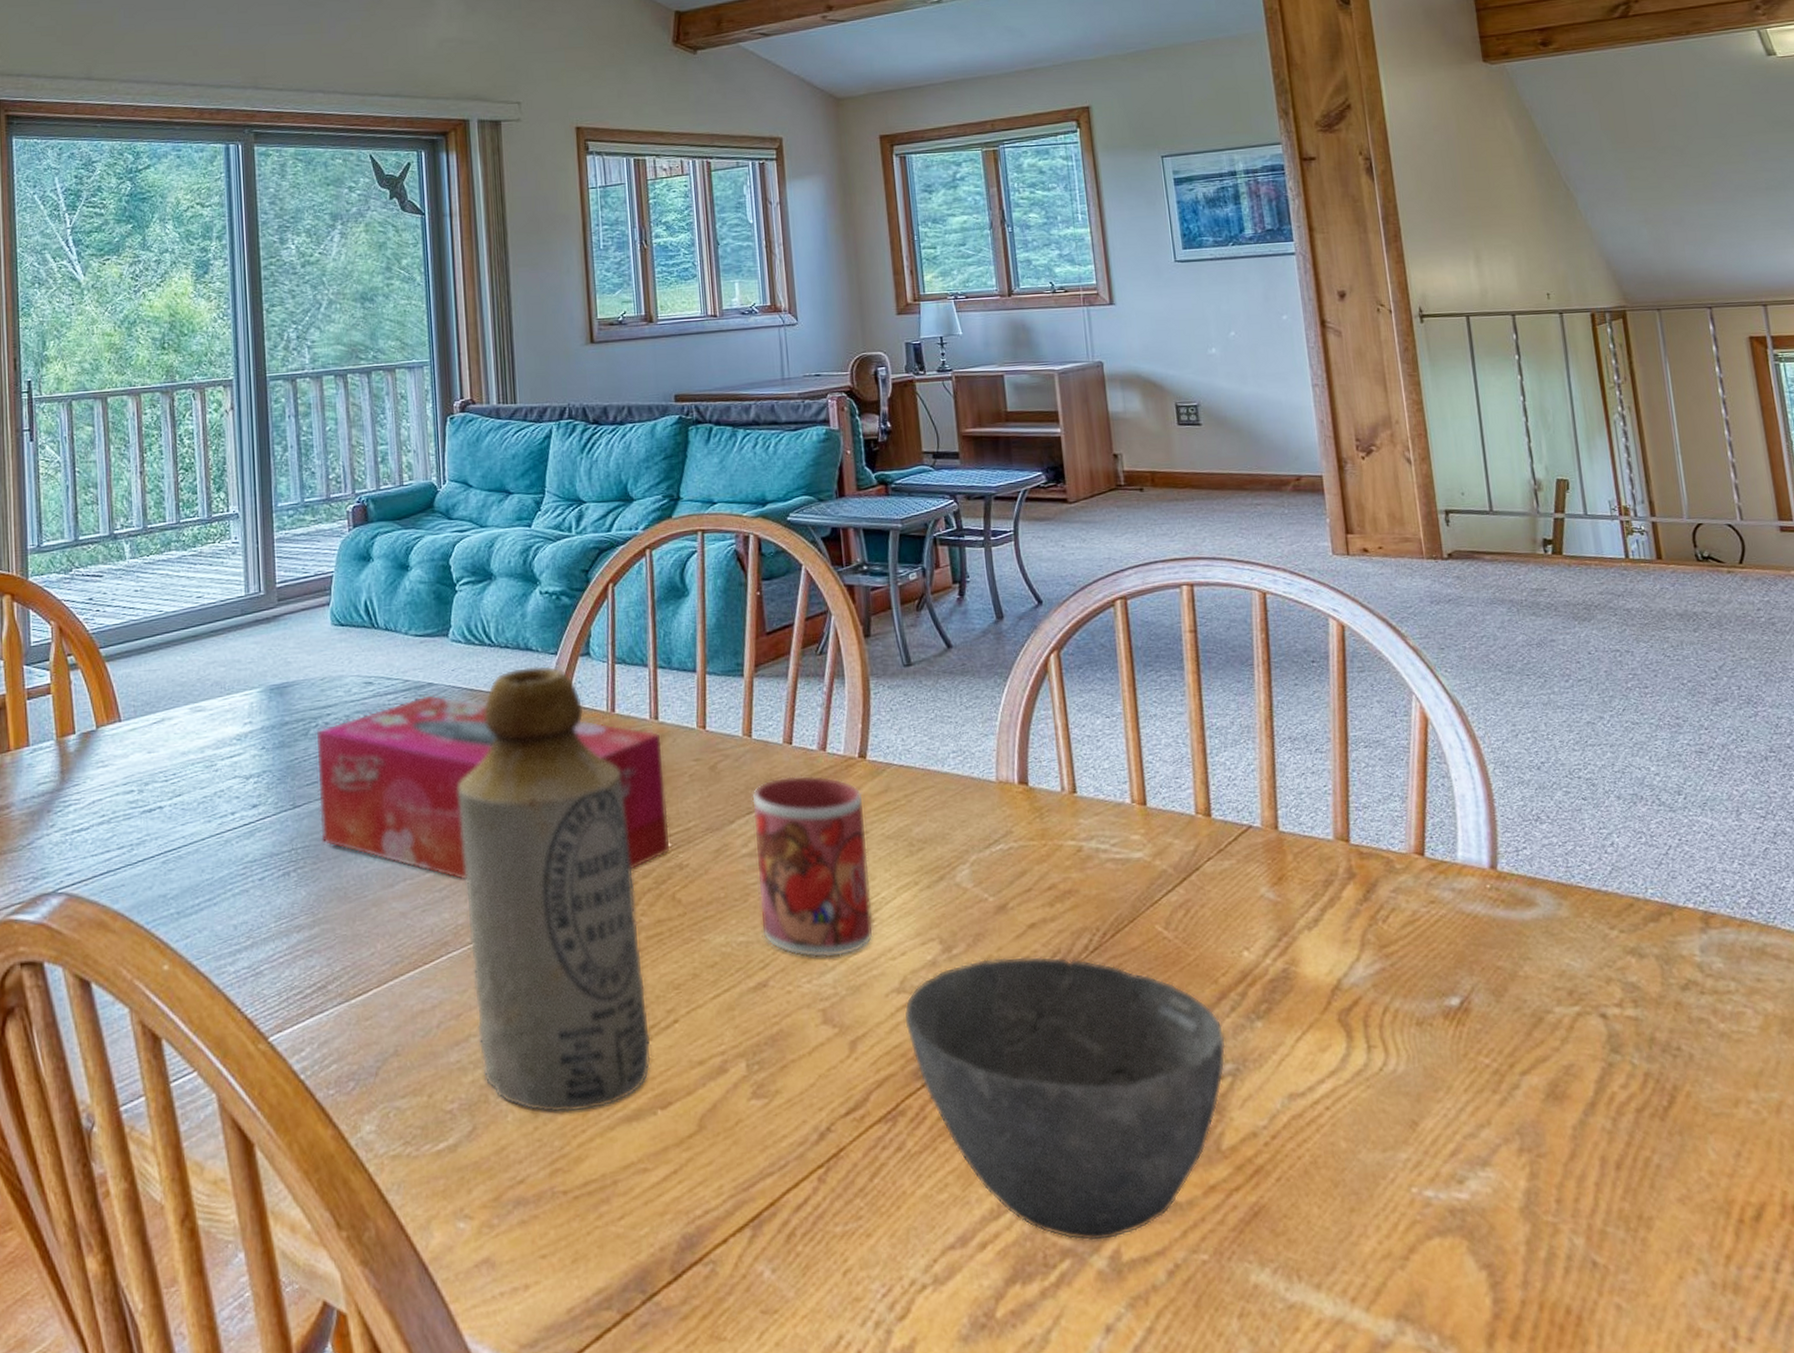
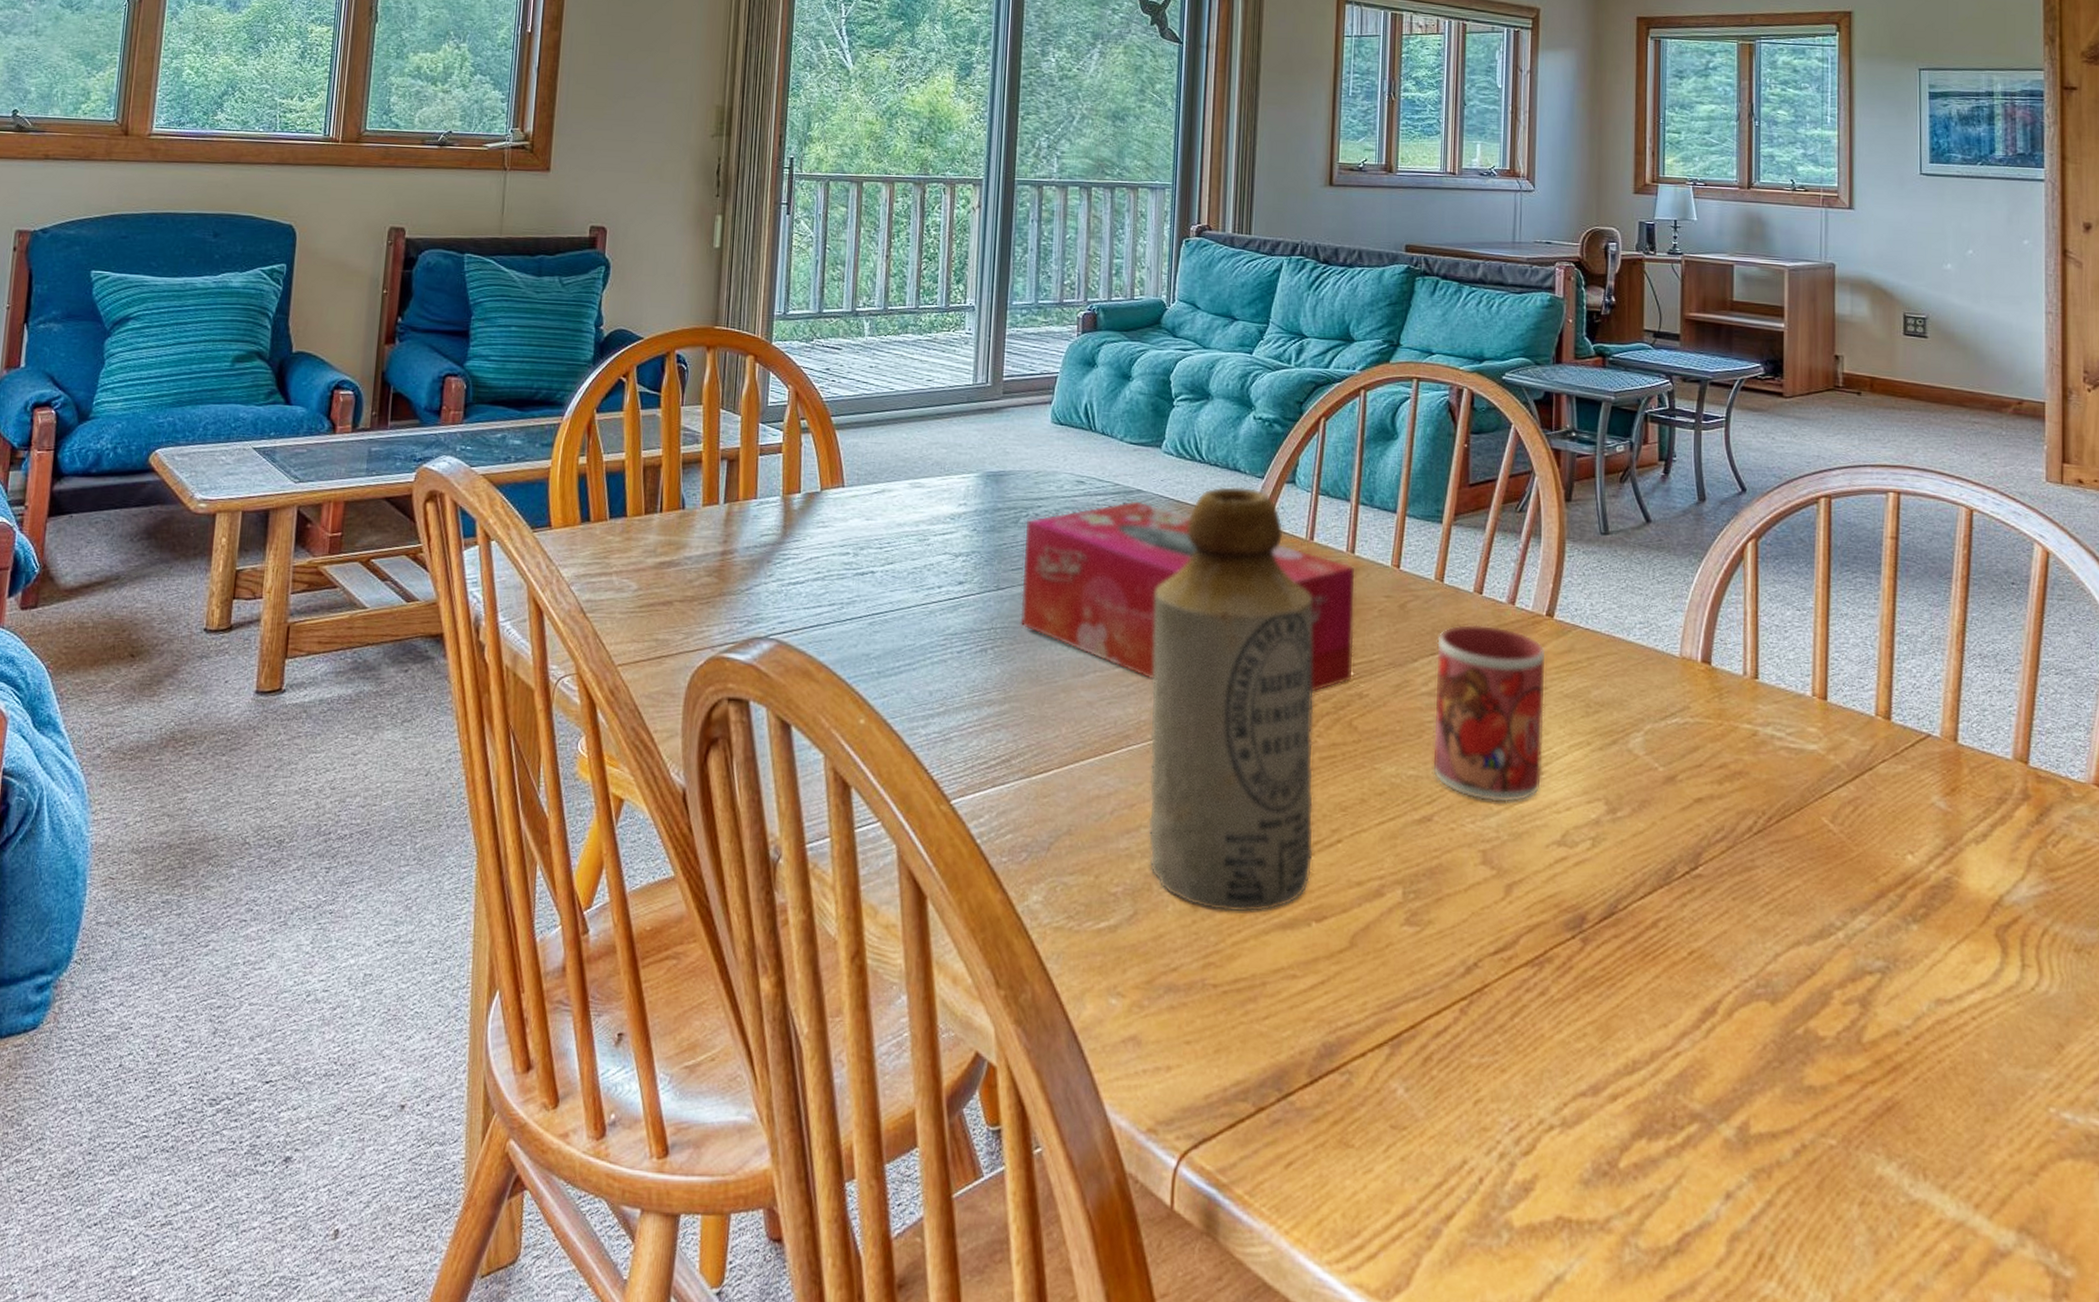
bowl: present [903,956,1226,1242] -> none [1561,825,1879,1111]

